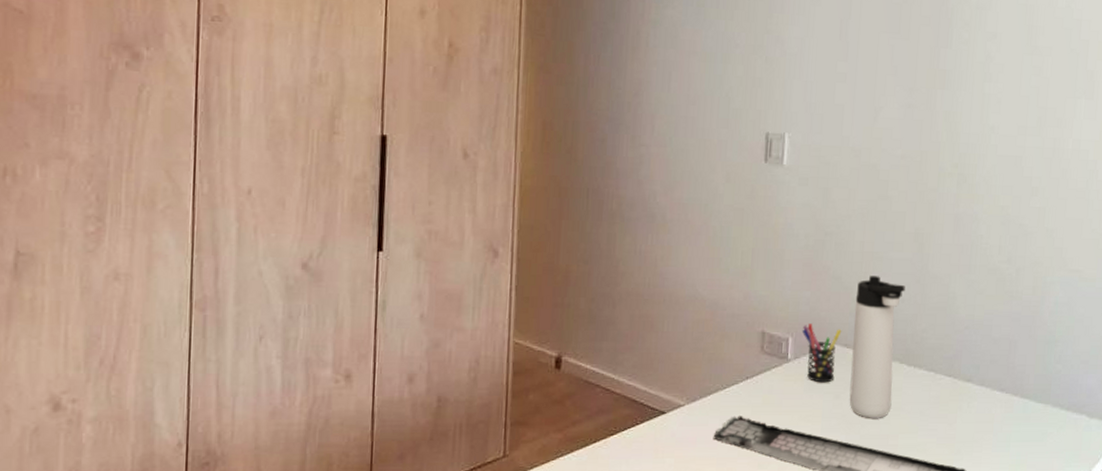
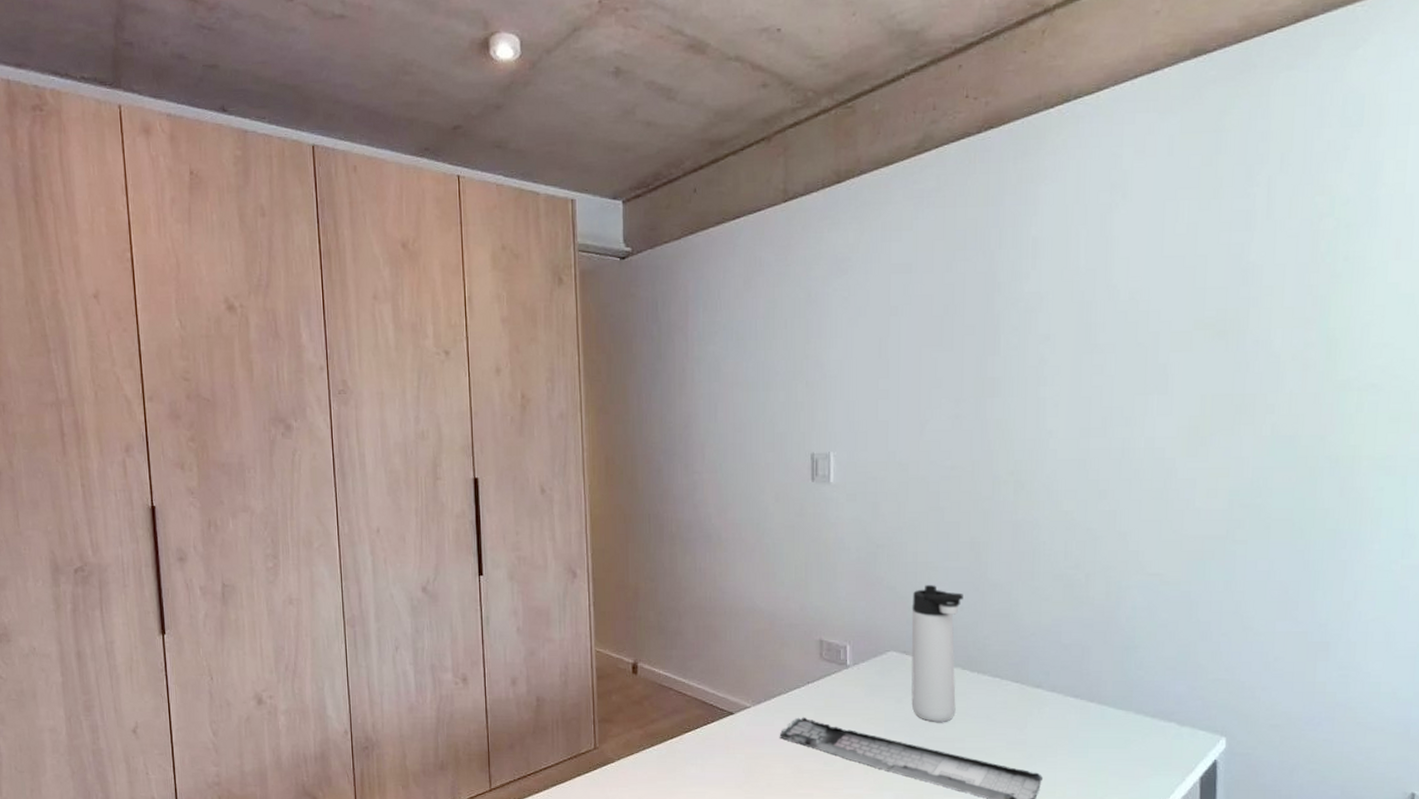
pen holder: present [801,324,842,383] -> none [859,632,900,688]

